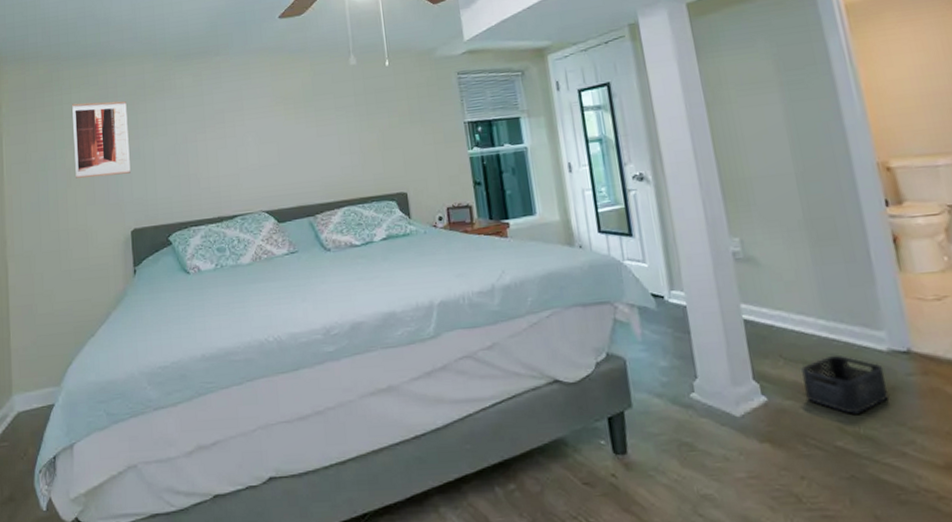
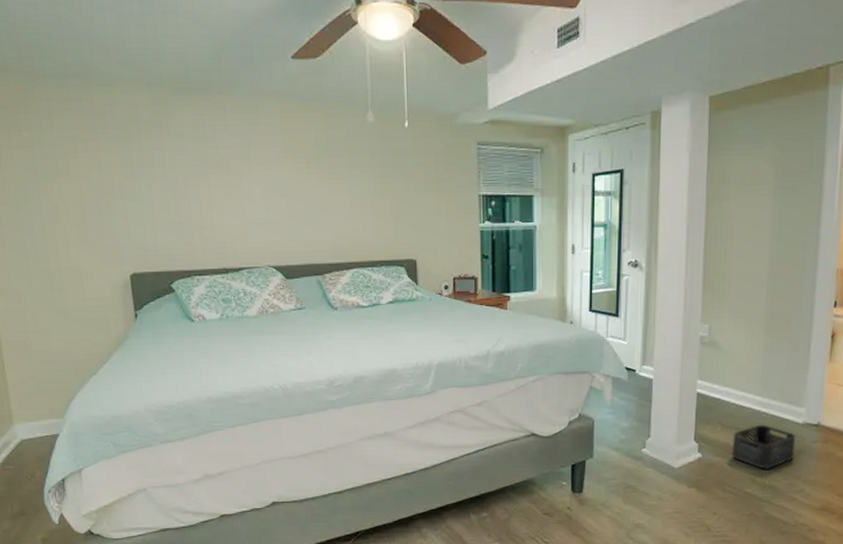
wall art: present [72,101,131,178] -> none [53,131,127,216]

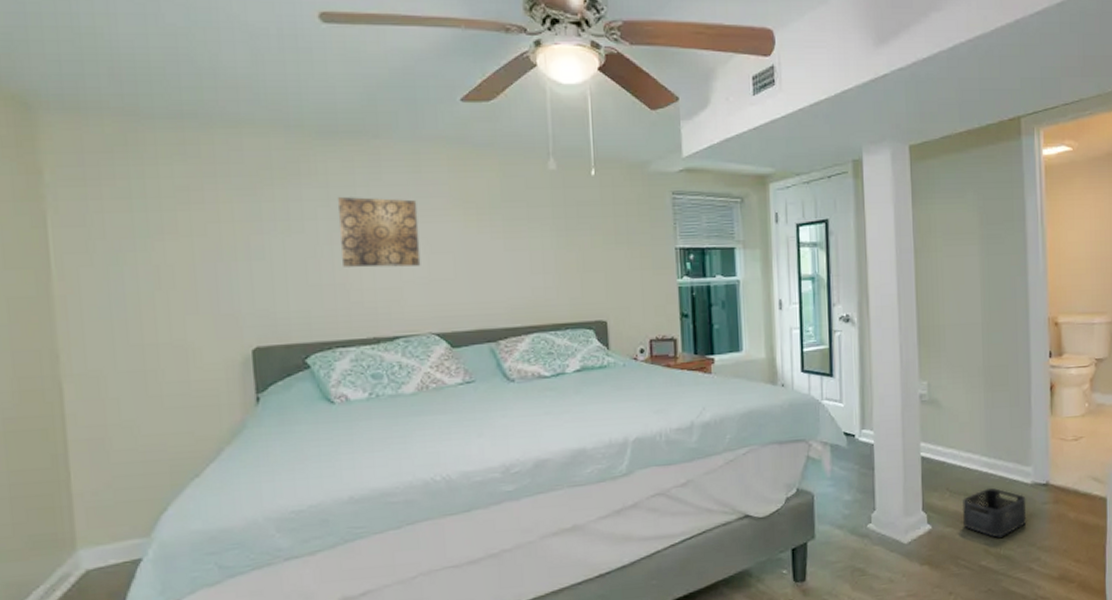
wall art: none [192,146,260,208] -> present [338,196,421,268]

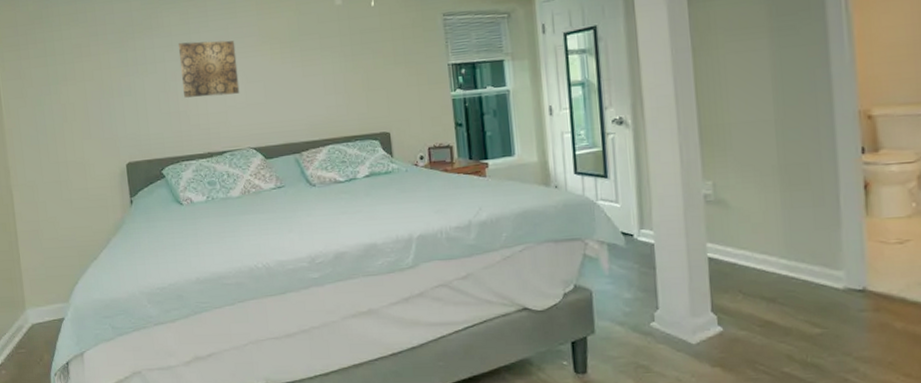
storage bin: present [962,487,1027,538] -> none [758,291,839,344]

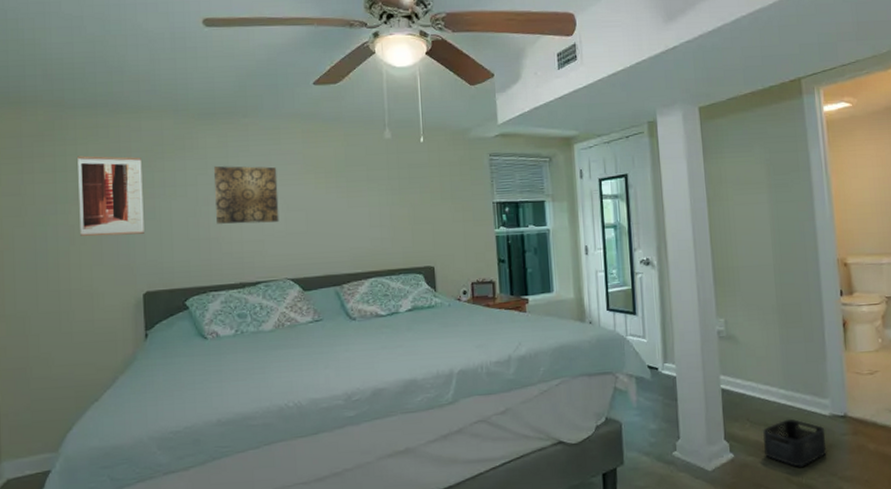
wall art: none [63,38,123,114] -> present [77,155,144,236]
storage bin: none [758,291,839,344] -> present [762,418,827,467]

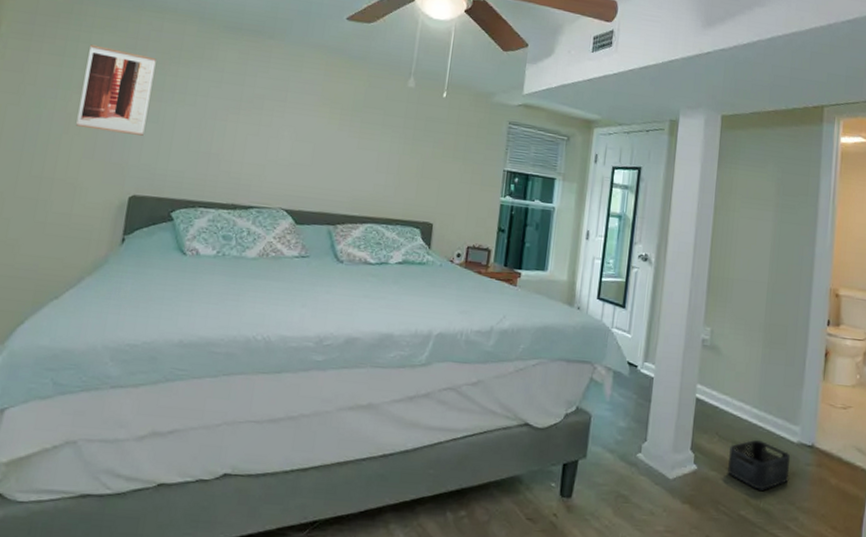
wall art: present [214,165,279,224] -> none [220,81,293,149]

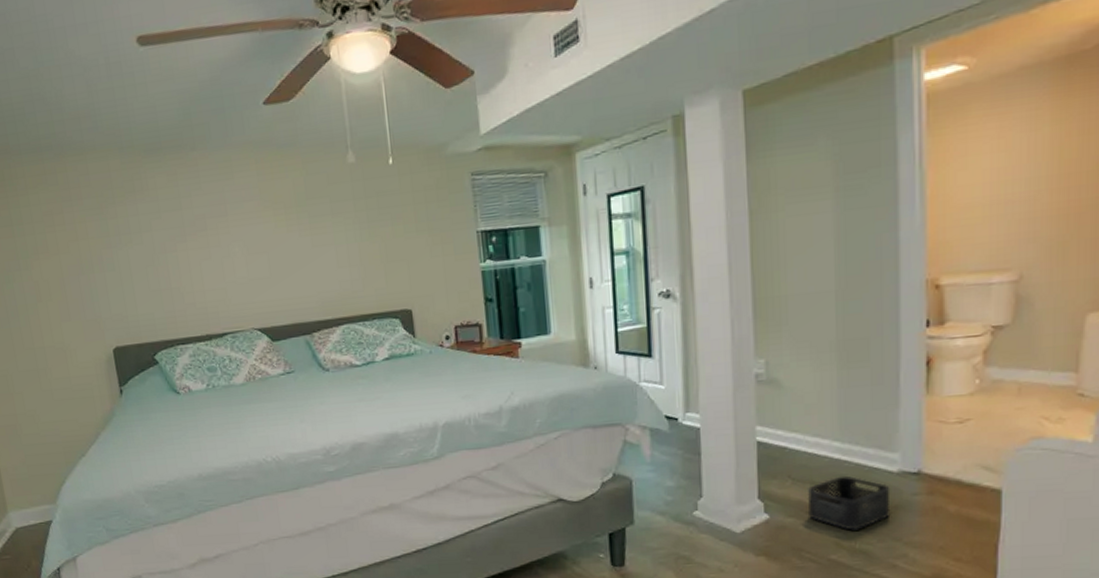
wall art: present [76,44,156,136] -> none [31,204,106,292]

